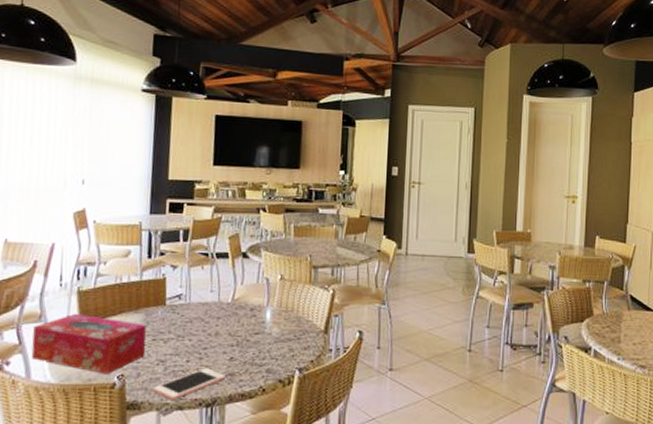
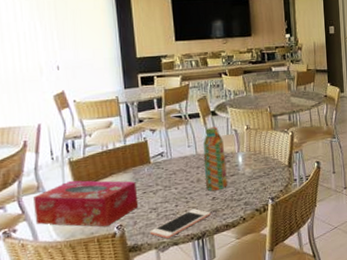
water bottle: none [224,271,252,350] -> present [203,126,227,191]

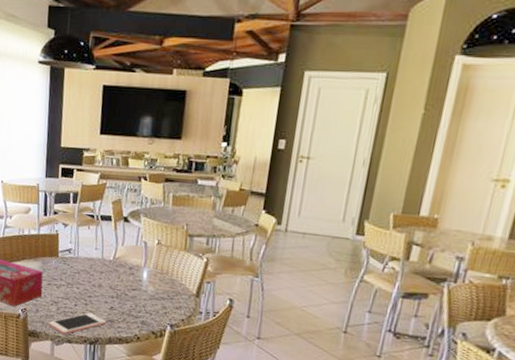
water bottle: present [203,126,227,191] -> none [106,233,131,302]

